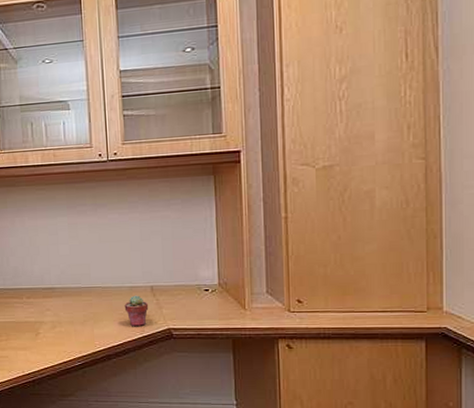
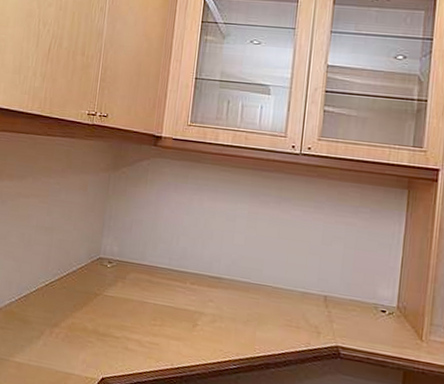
potted succulent: present [124,295,149,327] -> none [292,302,319,338]

